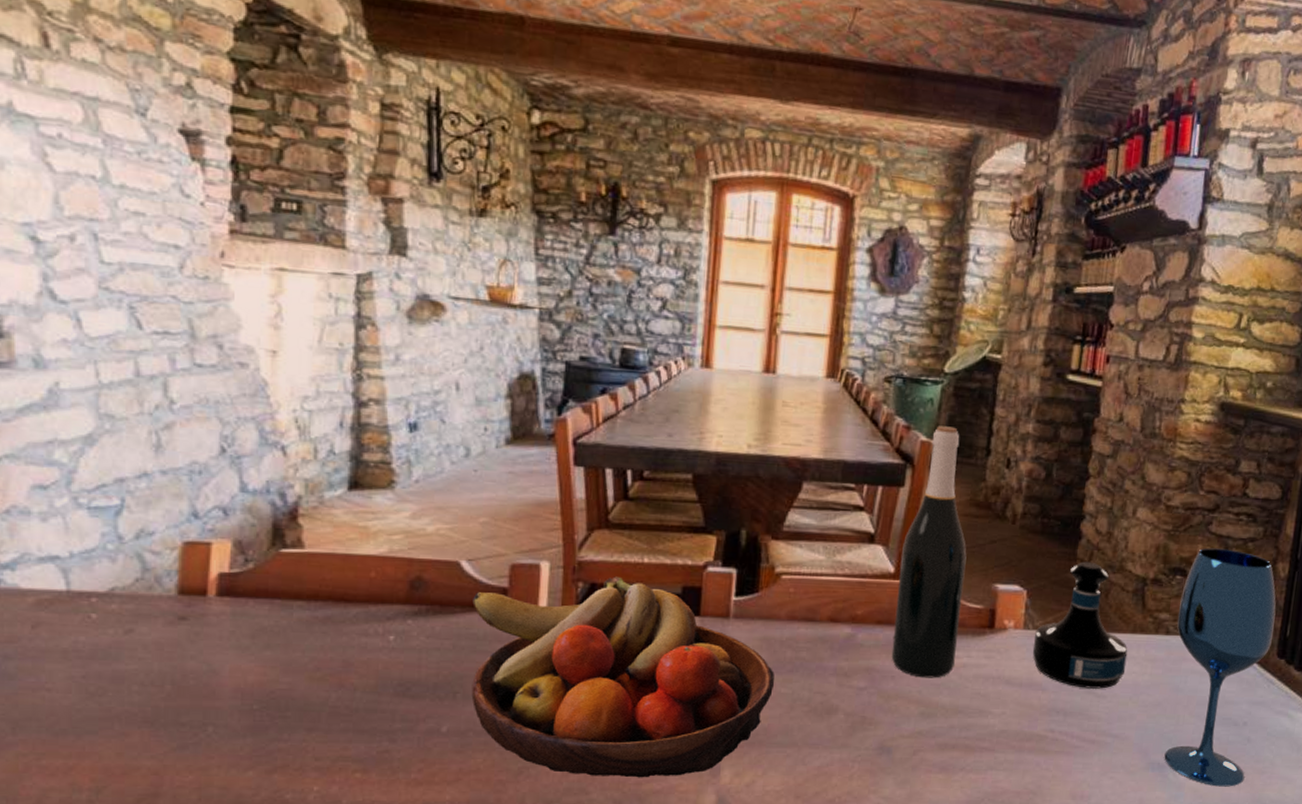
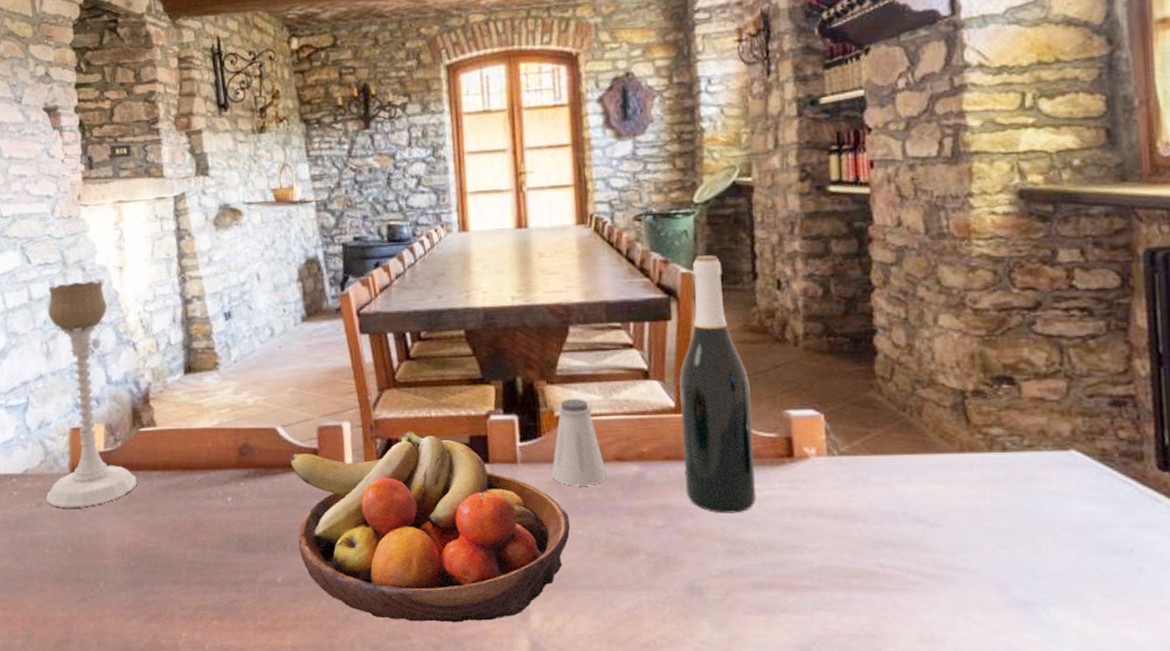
candle holder: none [138,362,271,638] -> present [45,280,137,507]
saltshaker: none [762,556,819,645] -> present [551,399,607,486]
tequila bottle: present [1032,561,1128,689] -> none [841,378,960,517]
wineglass: present [1164,548,1276,787] -> none [1013,349,1147,627]

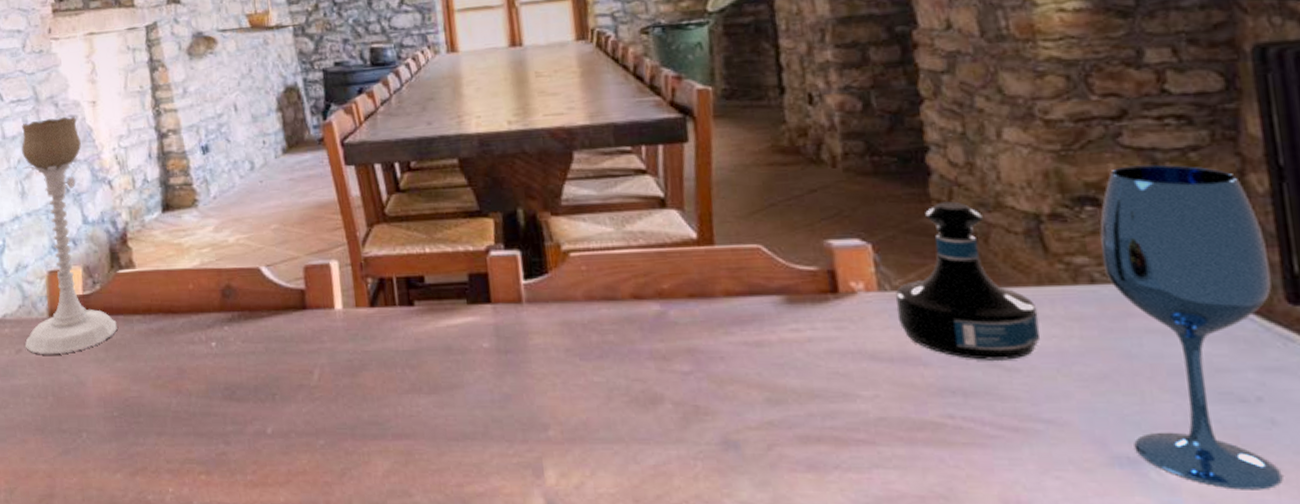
fruit bowl: present [290,431,570,623] -> none [276,269,585,479]
saltshaker: present [551,399,607,486] -> none [560,231,624,328]
wine bottle: present [679,255,756,513] -> none [701,68,797,357]
tequila bottle: none [841,378,960,517] -> present [895,201,1041,360]
wineglass: none [1013,349,1147,627] -> present [1100,164,1283,490]

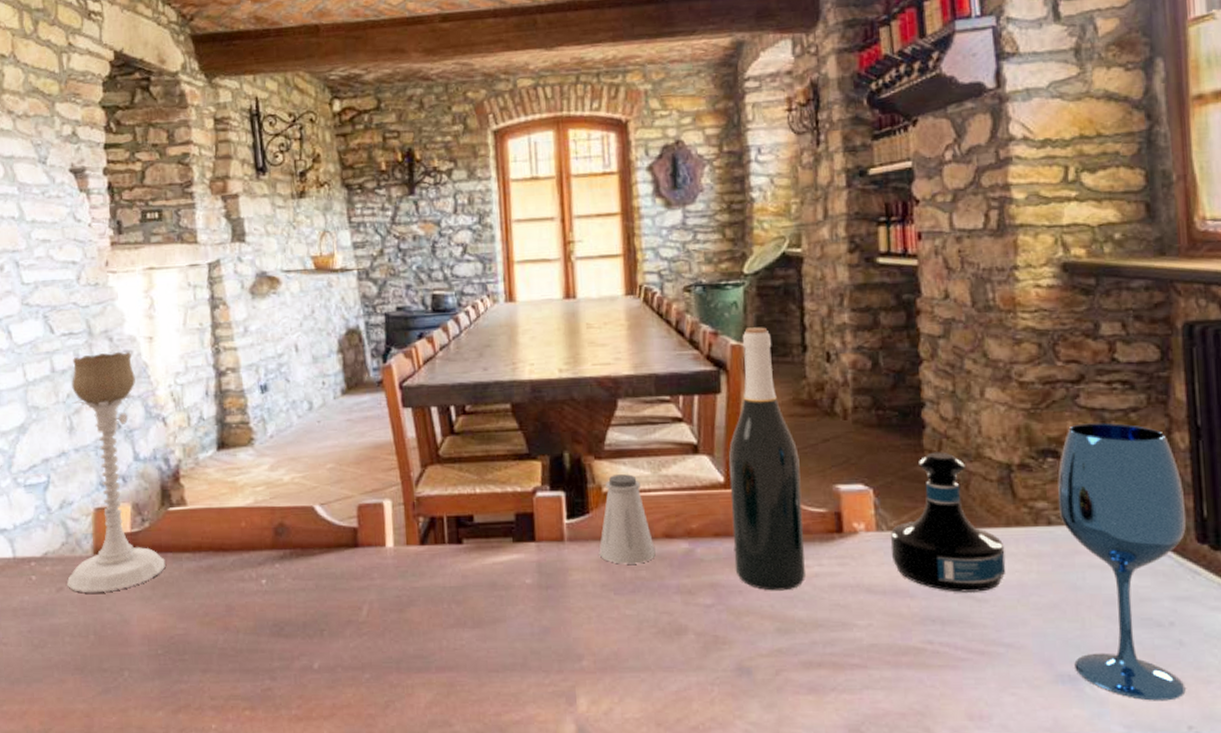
saltshaker: none [560,231,624,328] -> present [599,474,656,564]
wine bottle: none [701,68,797,357] -> present [728,327,805,591]

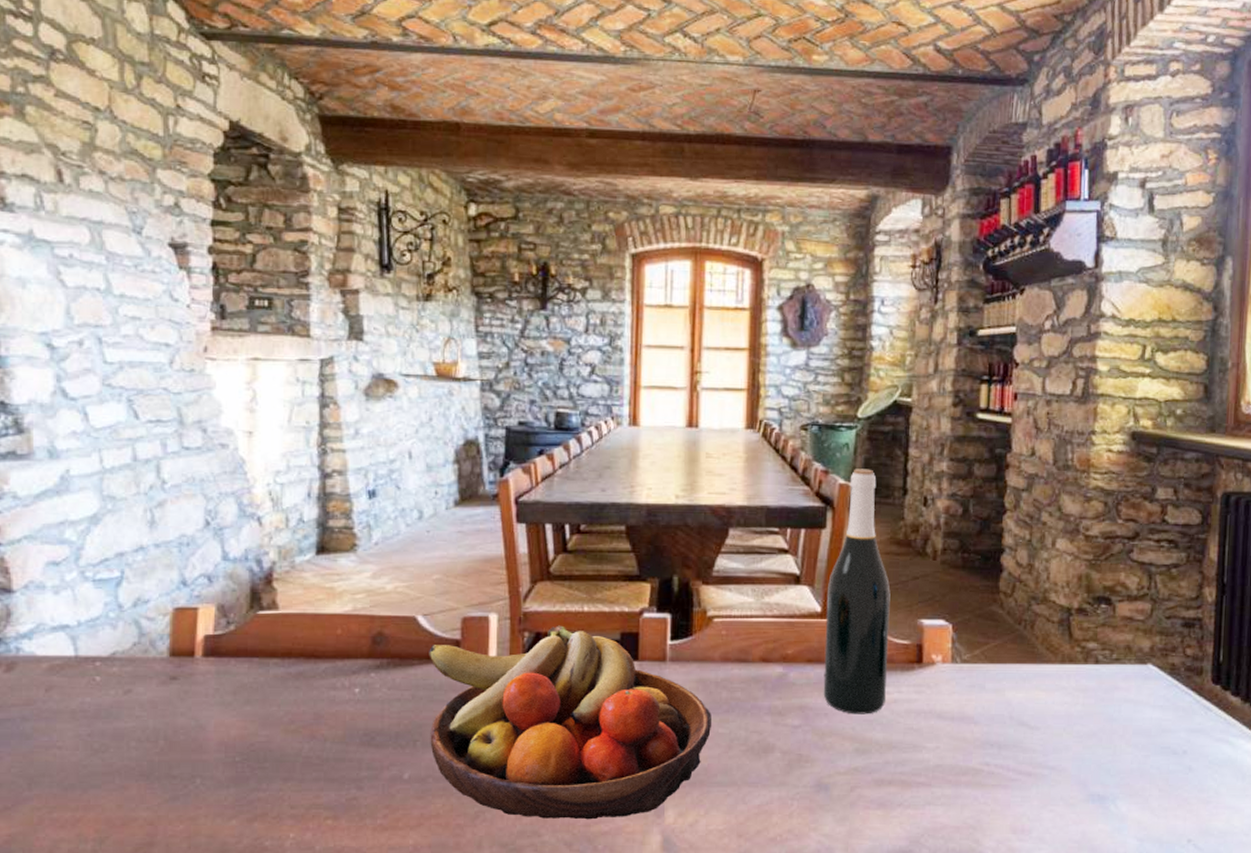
candle holder: present [66,351,166,592] -> none [136,444,250,696]
fruit bowl: none [328,508,618,709] -> present [429,625,711,820]
saltshaker: present [599,474,656,564] -> none [698,600,752,685]
tequila bottle: present [890,452,1006,592] -> none [962,594,1058,721]
wineglass: present [1057,423,1186,701] -> none [1104,575,1207,818]

